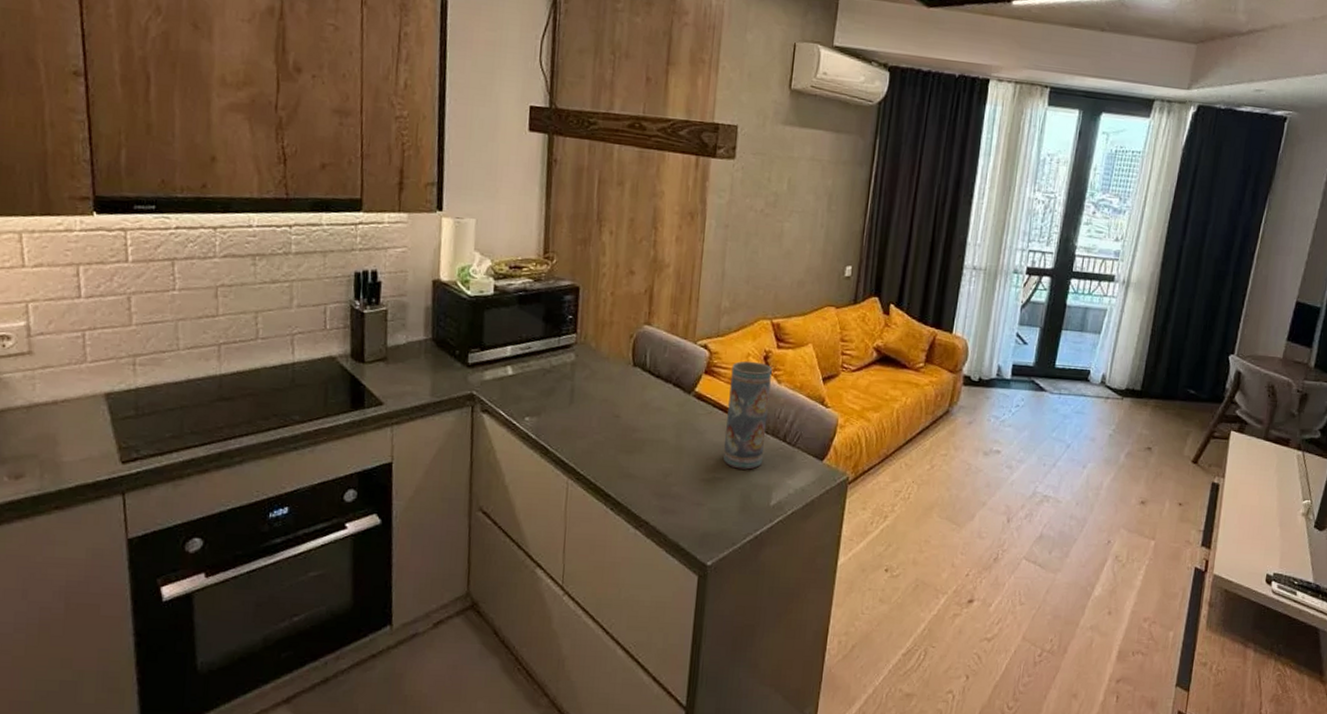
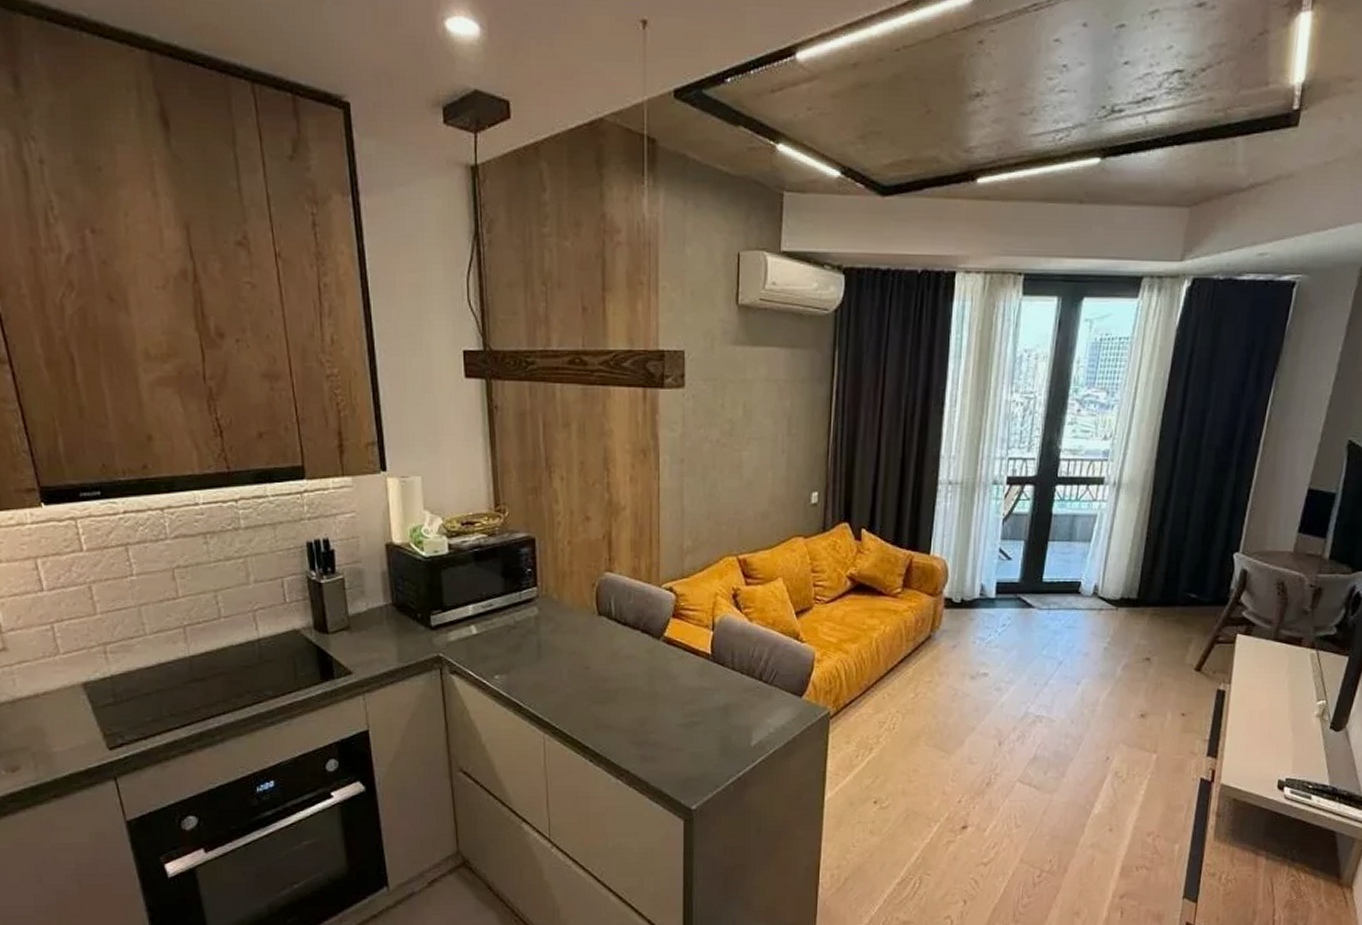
vase: present [723,361,772,470] -> none [699,601,742,712]

